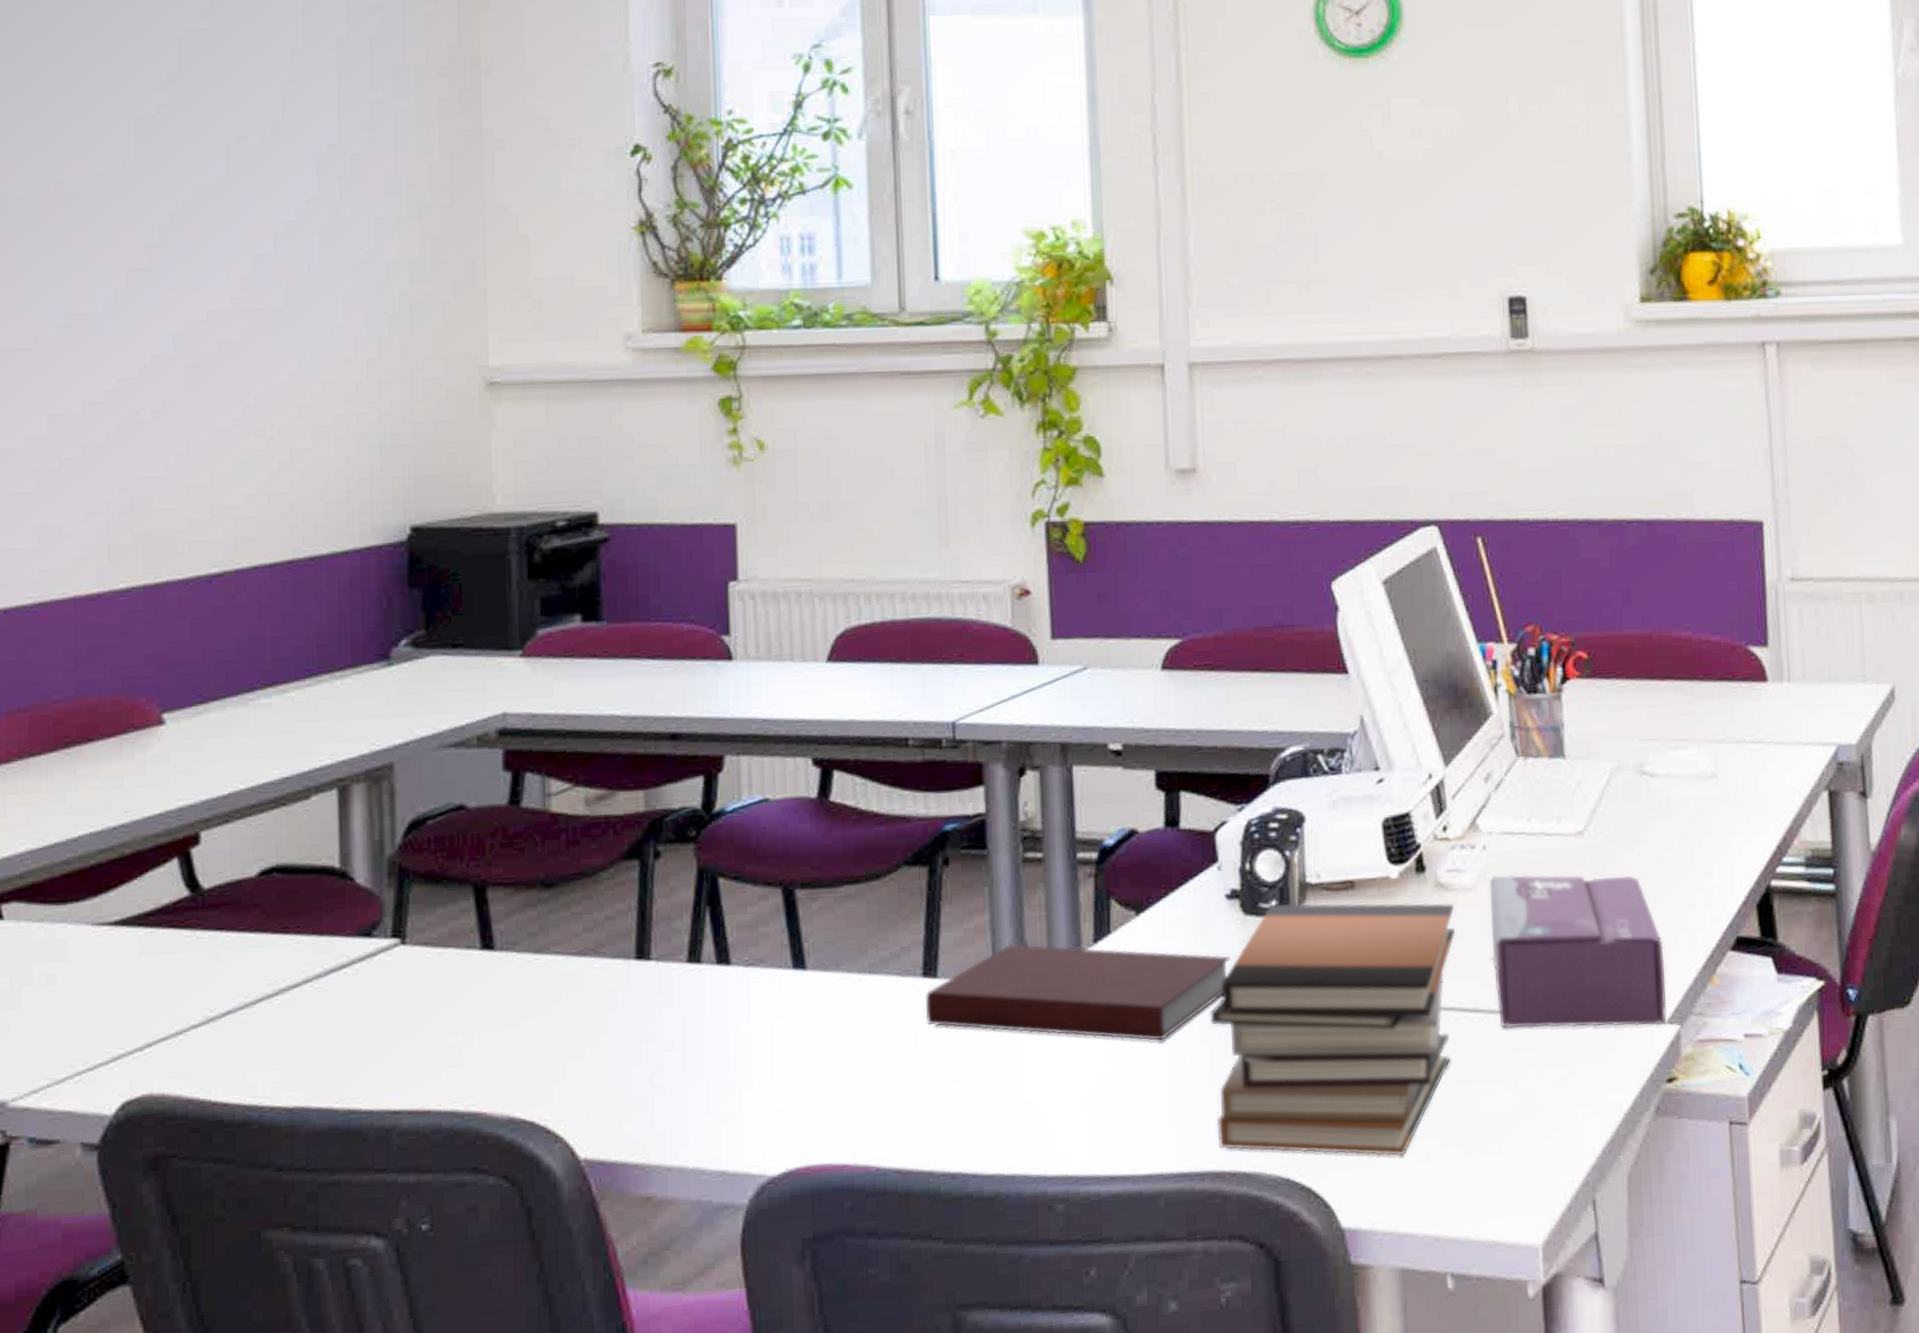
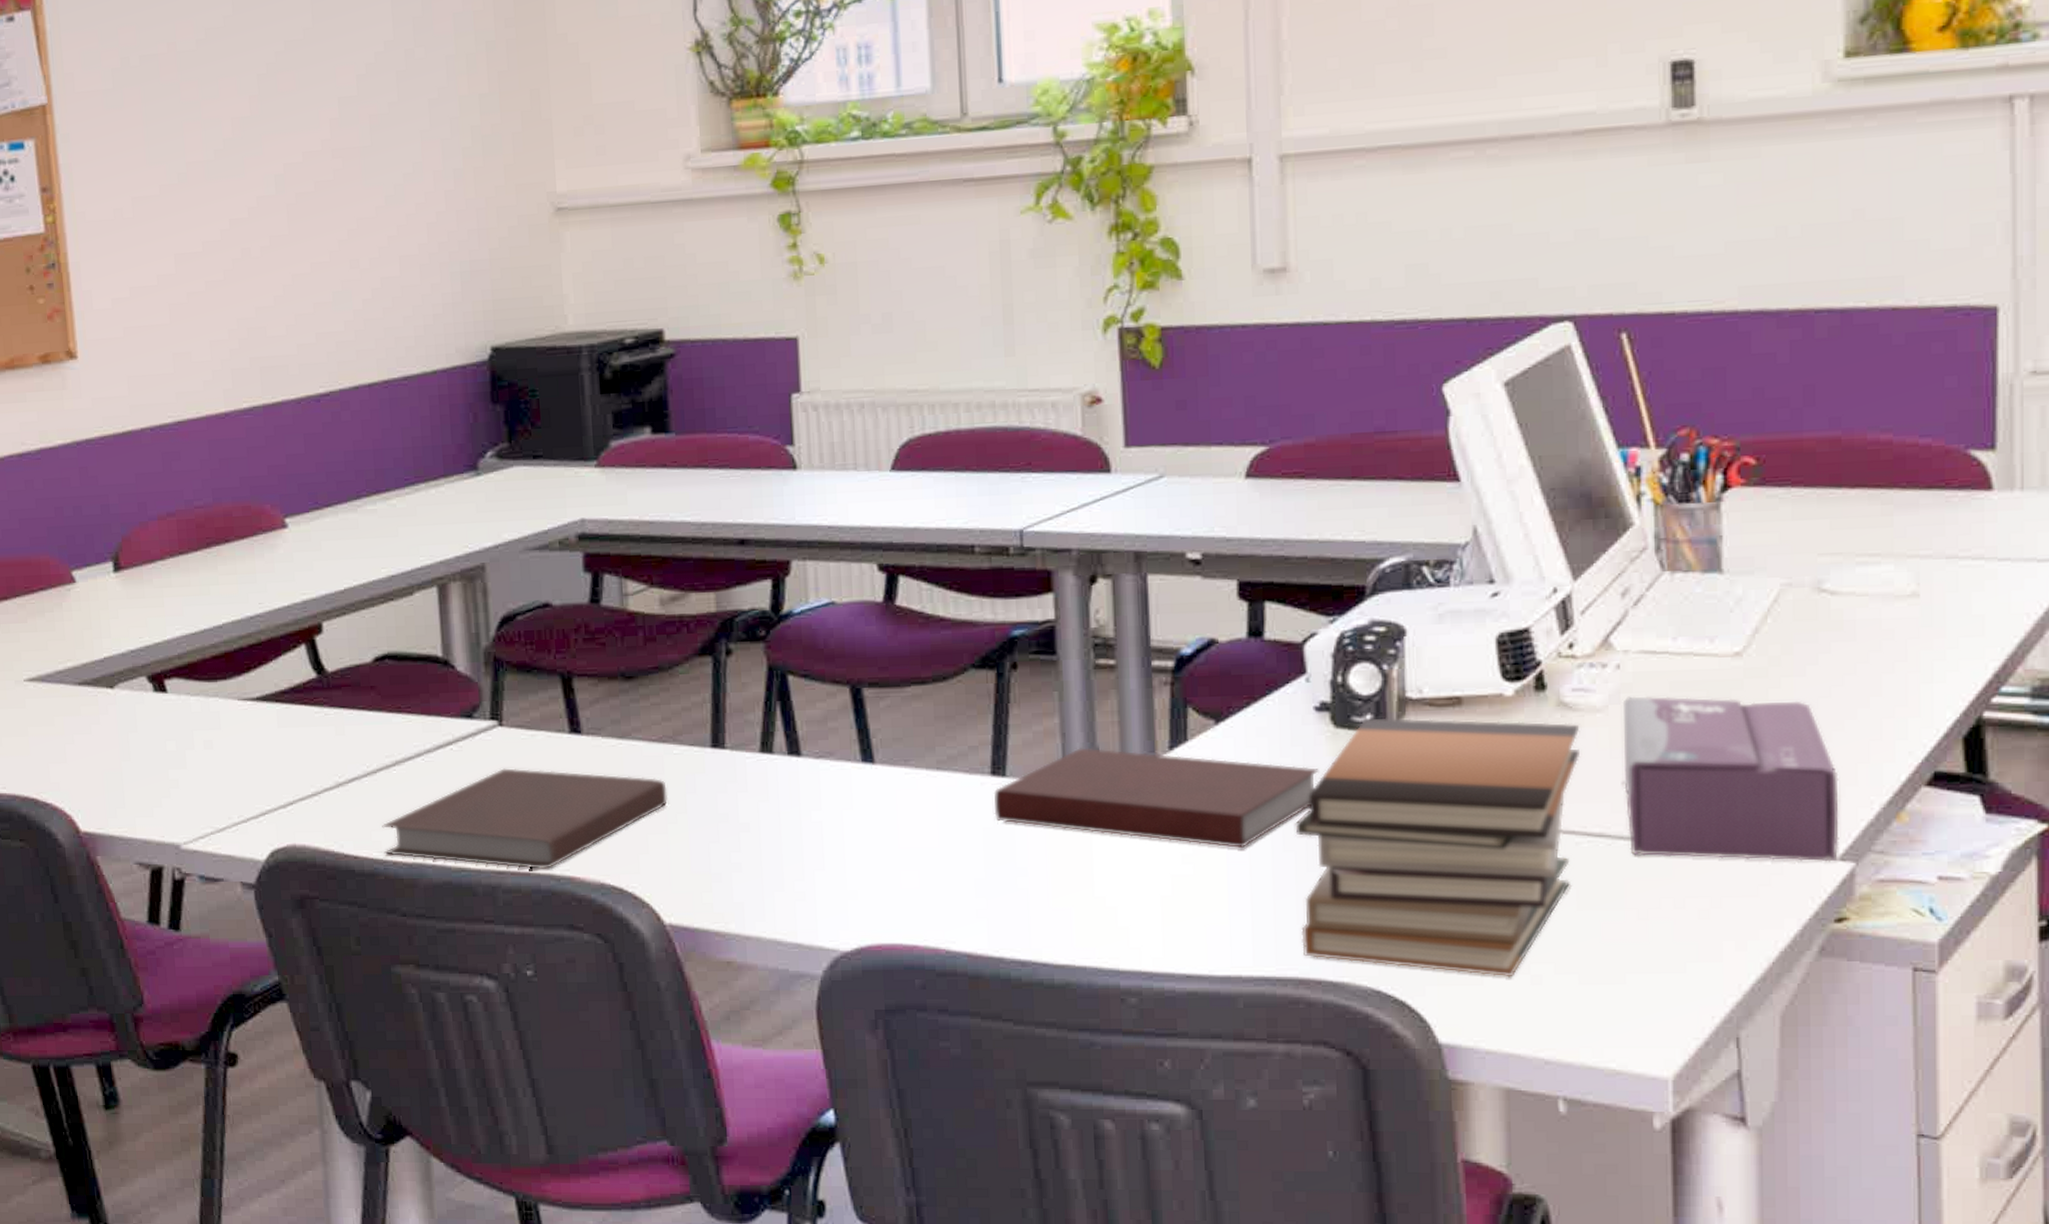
notebook: none [259,991,587,1106] -> present [382,768,668,869]

